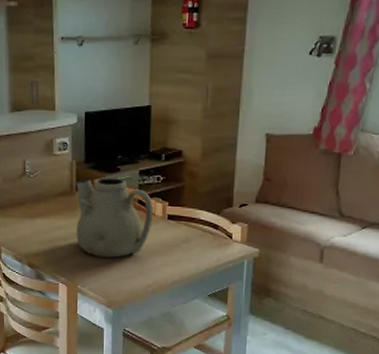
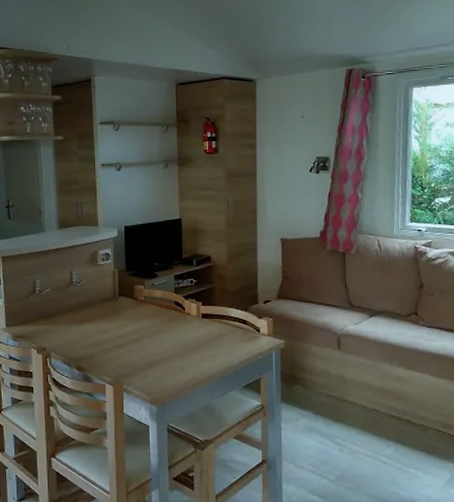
teapot: present [75,176,153,258] -> none [117,282,189,357]

